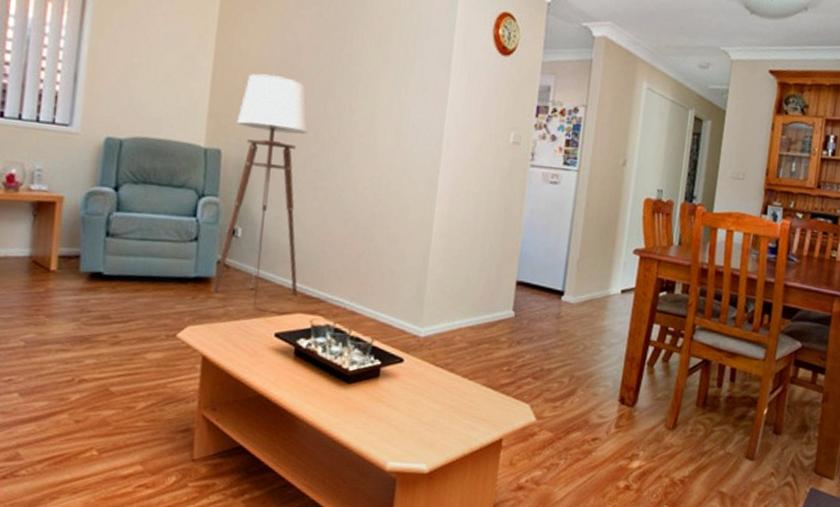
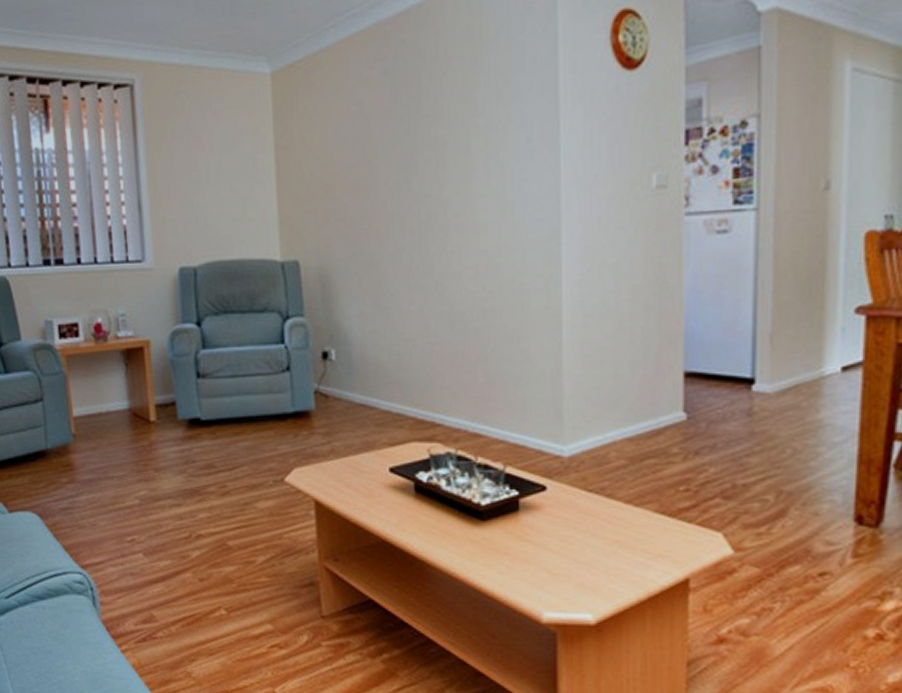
floor lamp: present [213,73,308,307] -> none [310,159,409,439]

